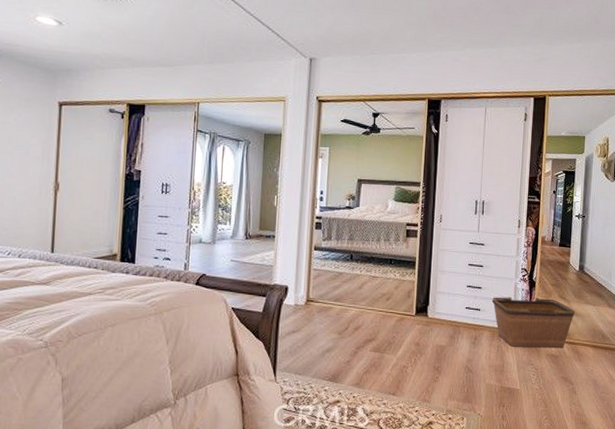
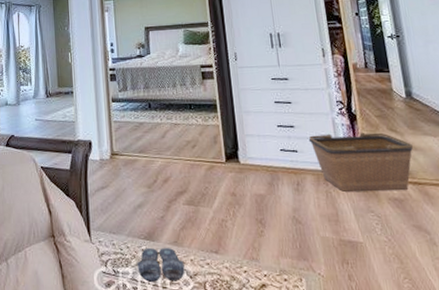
slippers: none [318,388,363,418] -> present [137,247,185,282]

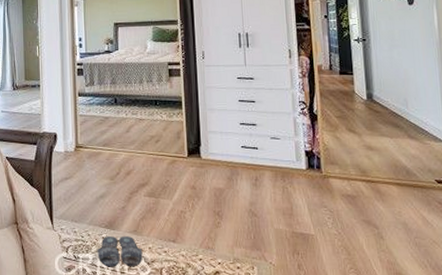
bicycle basket: present [309,132,413,192] -> none [270,131,369,187]

